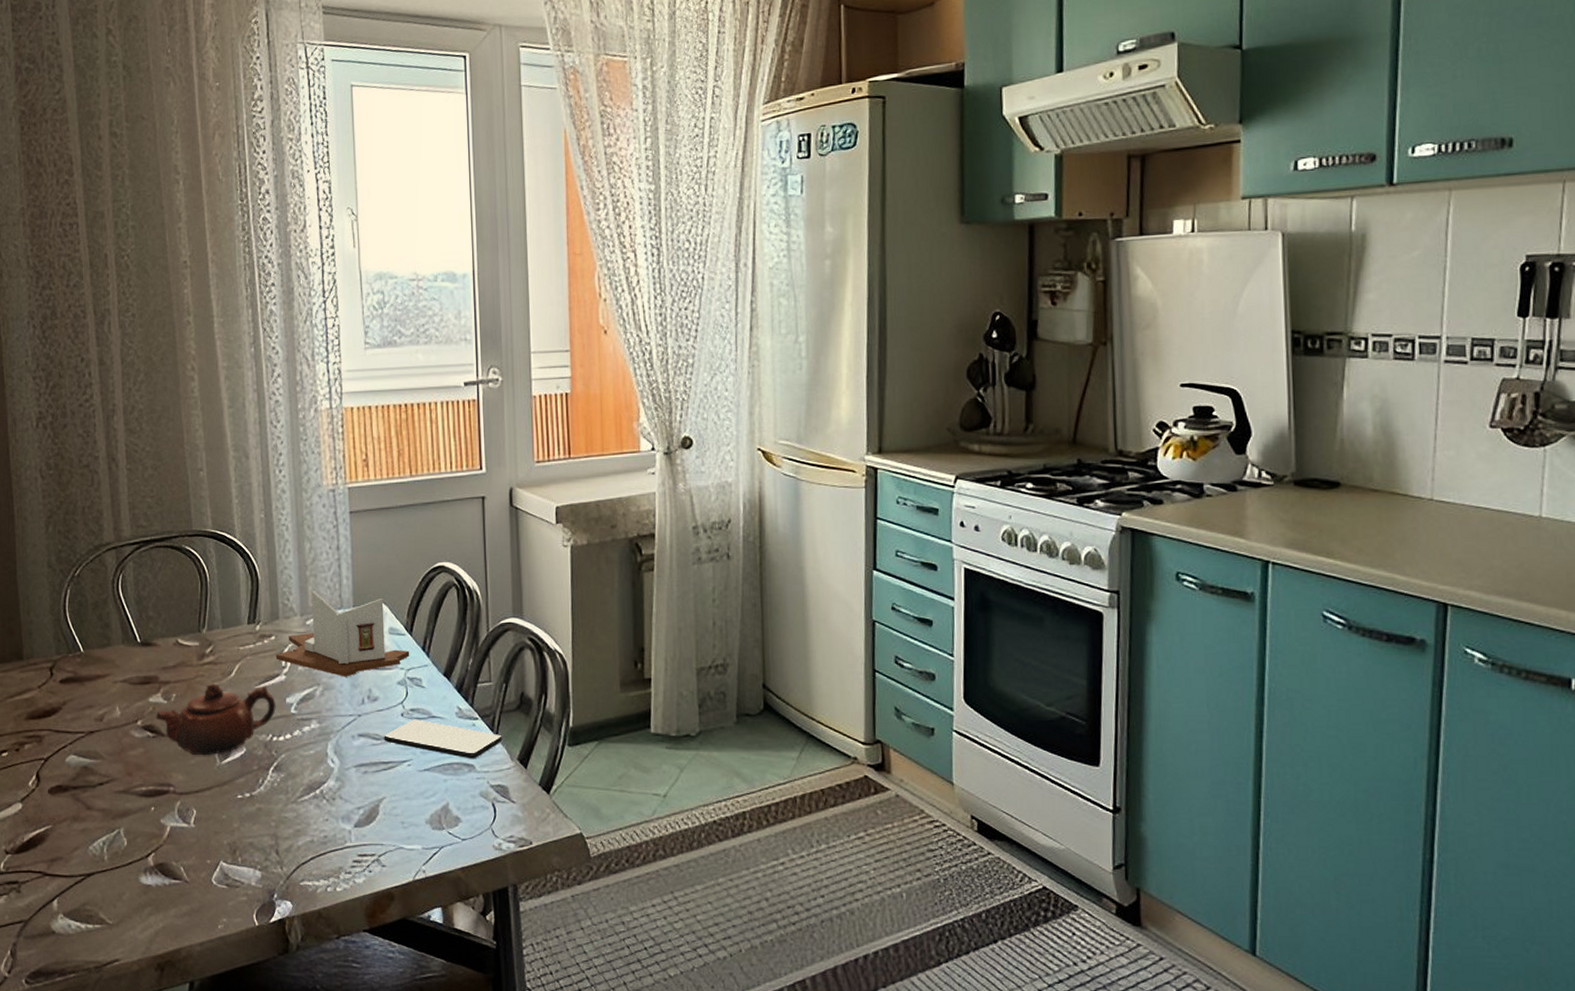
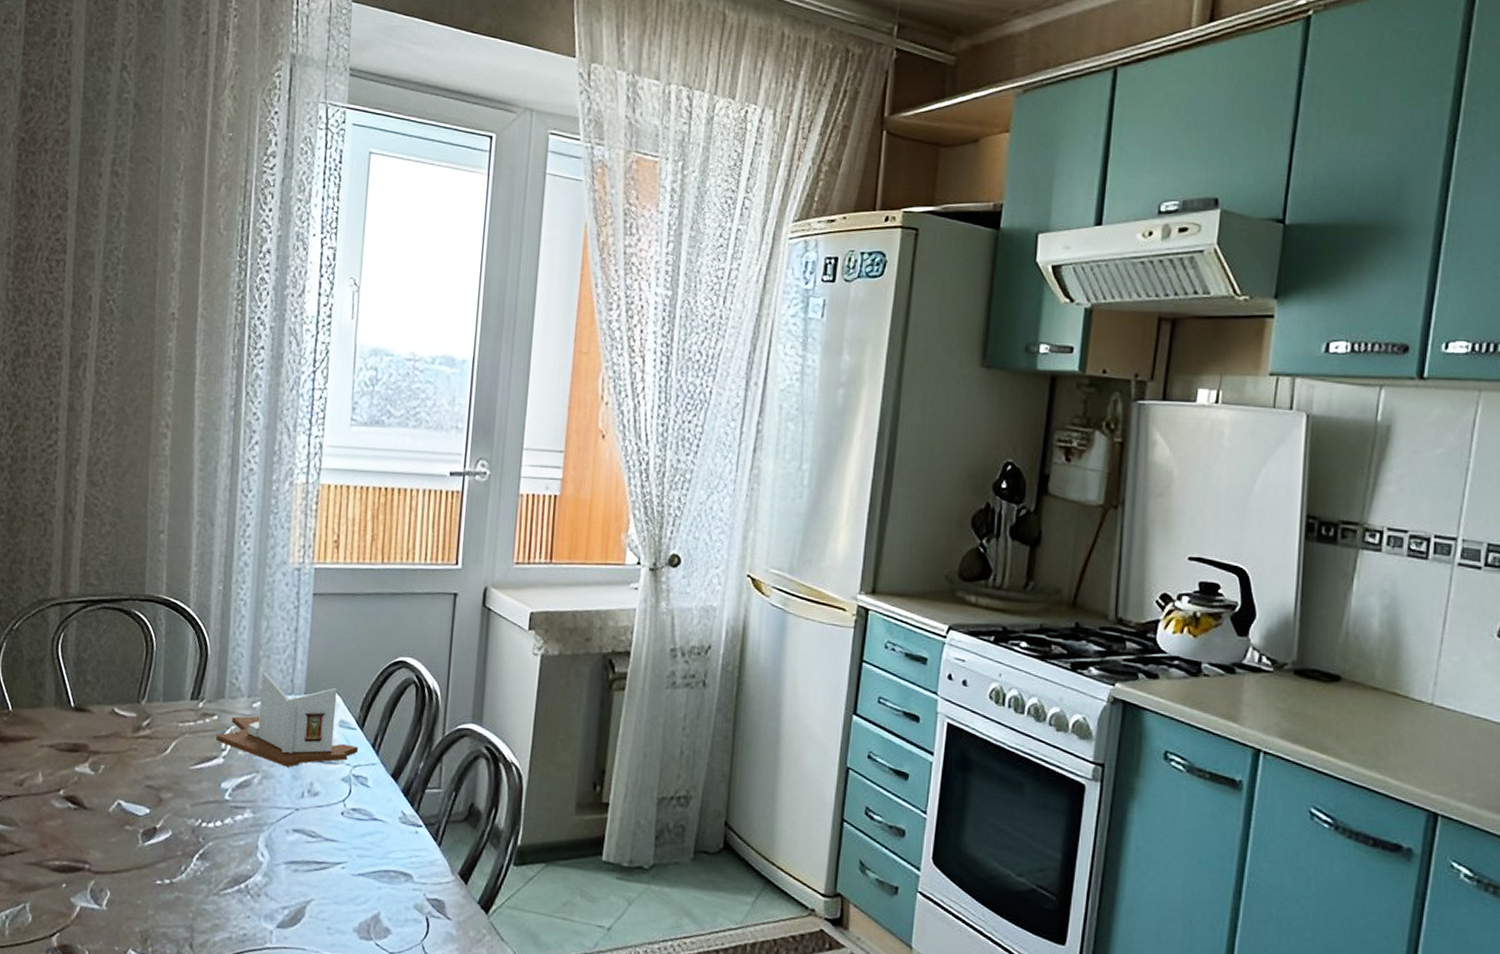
teapot: present [155,683,276,756] -> none [79,758,210,835]
smartphone: present [384,719,502,759] -> none [320,819,445,869]

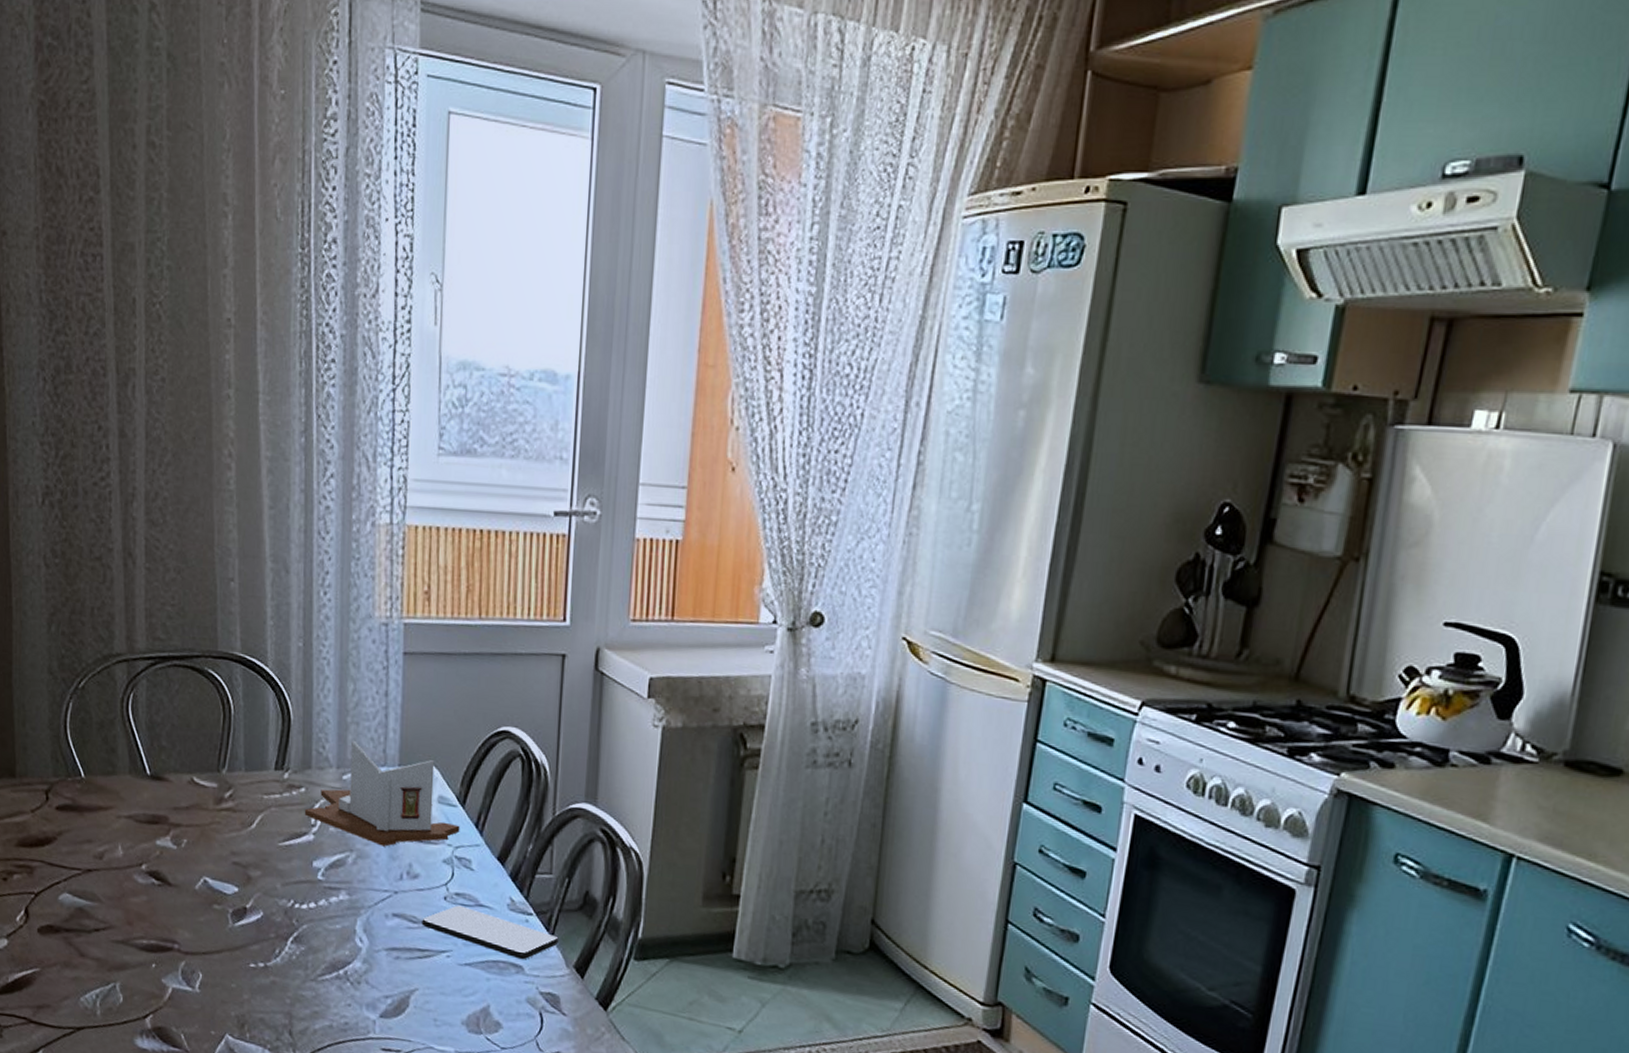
smartphone: none [320,819,445,869] -> present [422,905,559,960]

